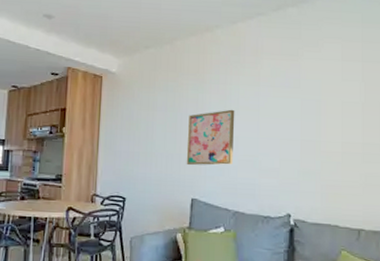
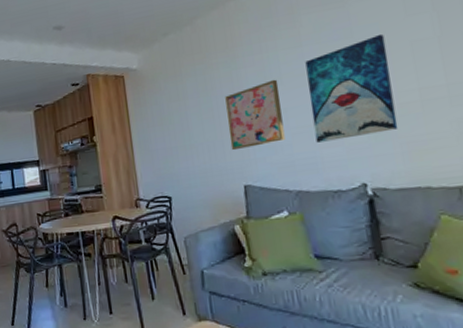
wall art: none [257,90,324,173] -> present [305,34,399,143]

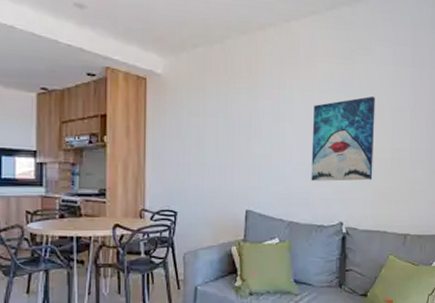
wall art: present [225,79,285,151] -> none [240,115,289,176]

